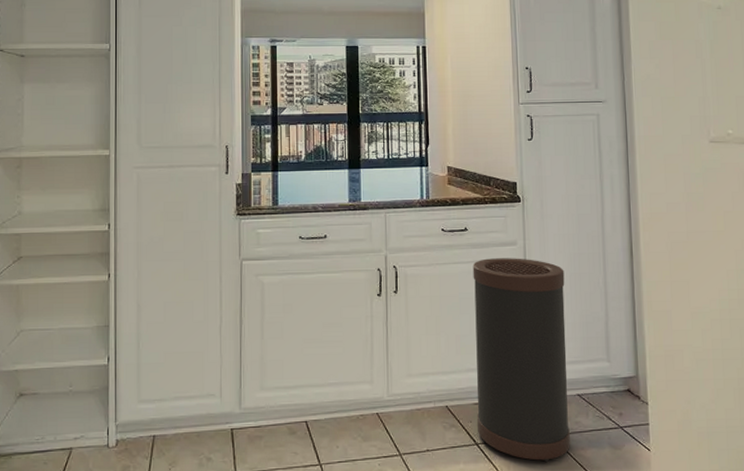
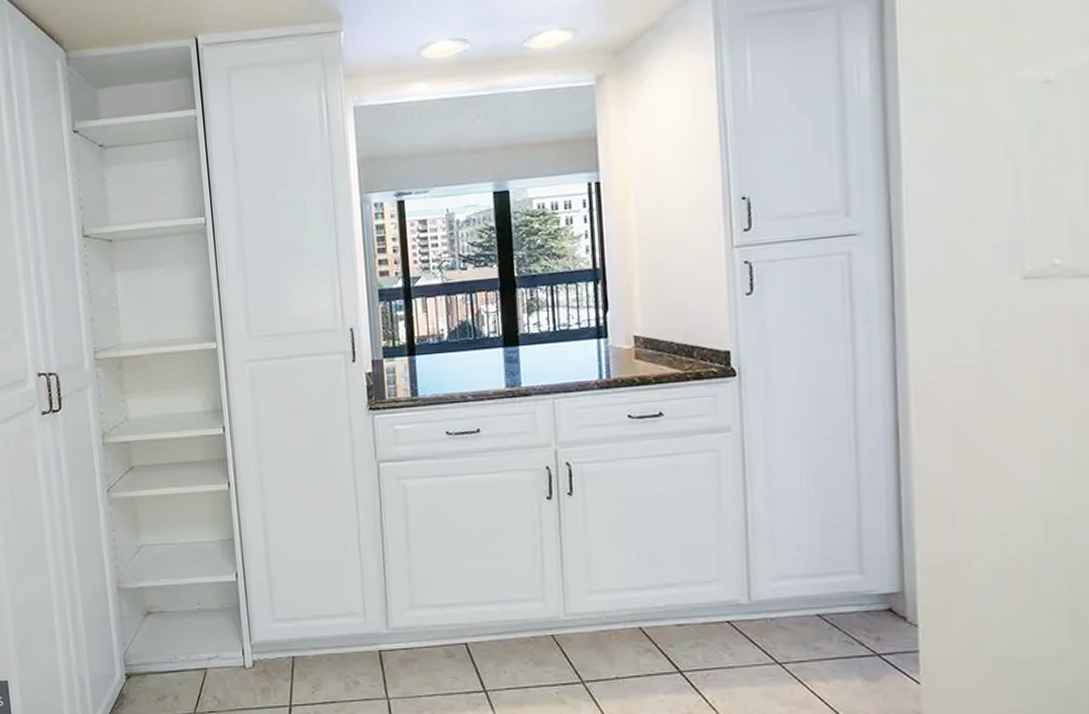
trash can: present [472,258,570,463] -> none [671,447,807,695]

